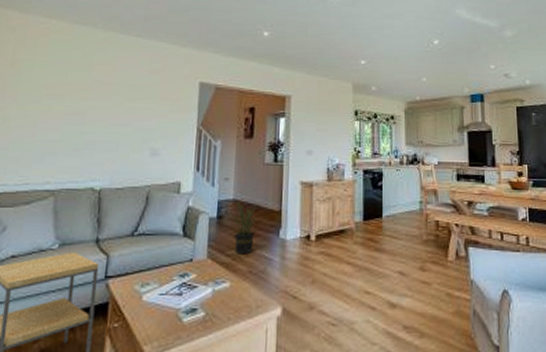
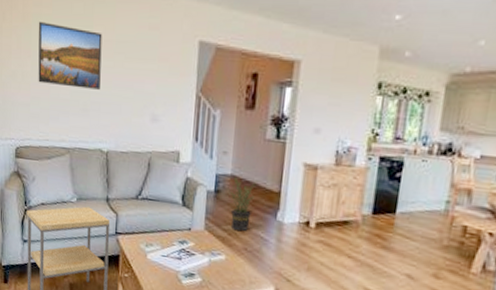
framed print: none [22,68,102,129] -> present [38,22,102,90]

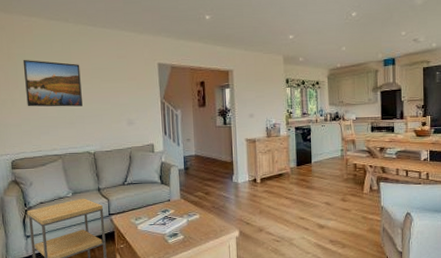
potted plant: present [226,177,257,232] -> none [193,156,215,195]

